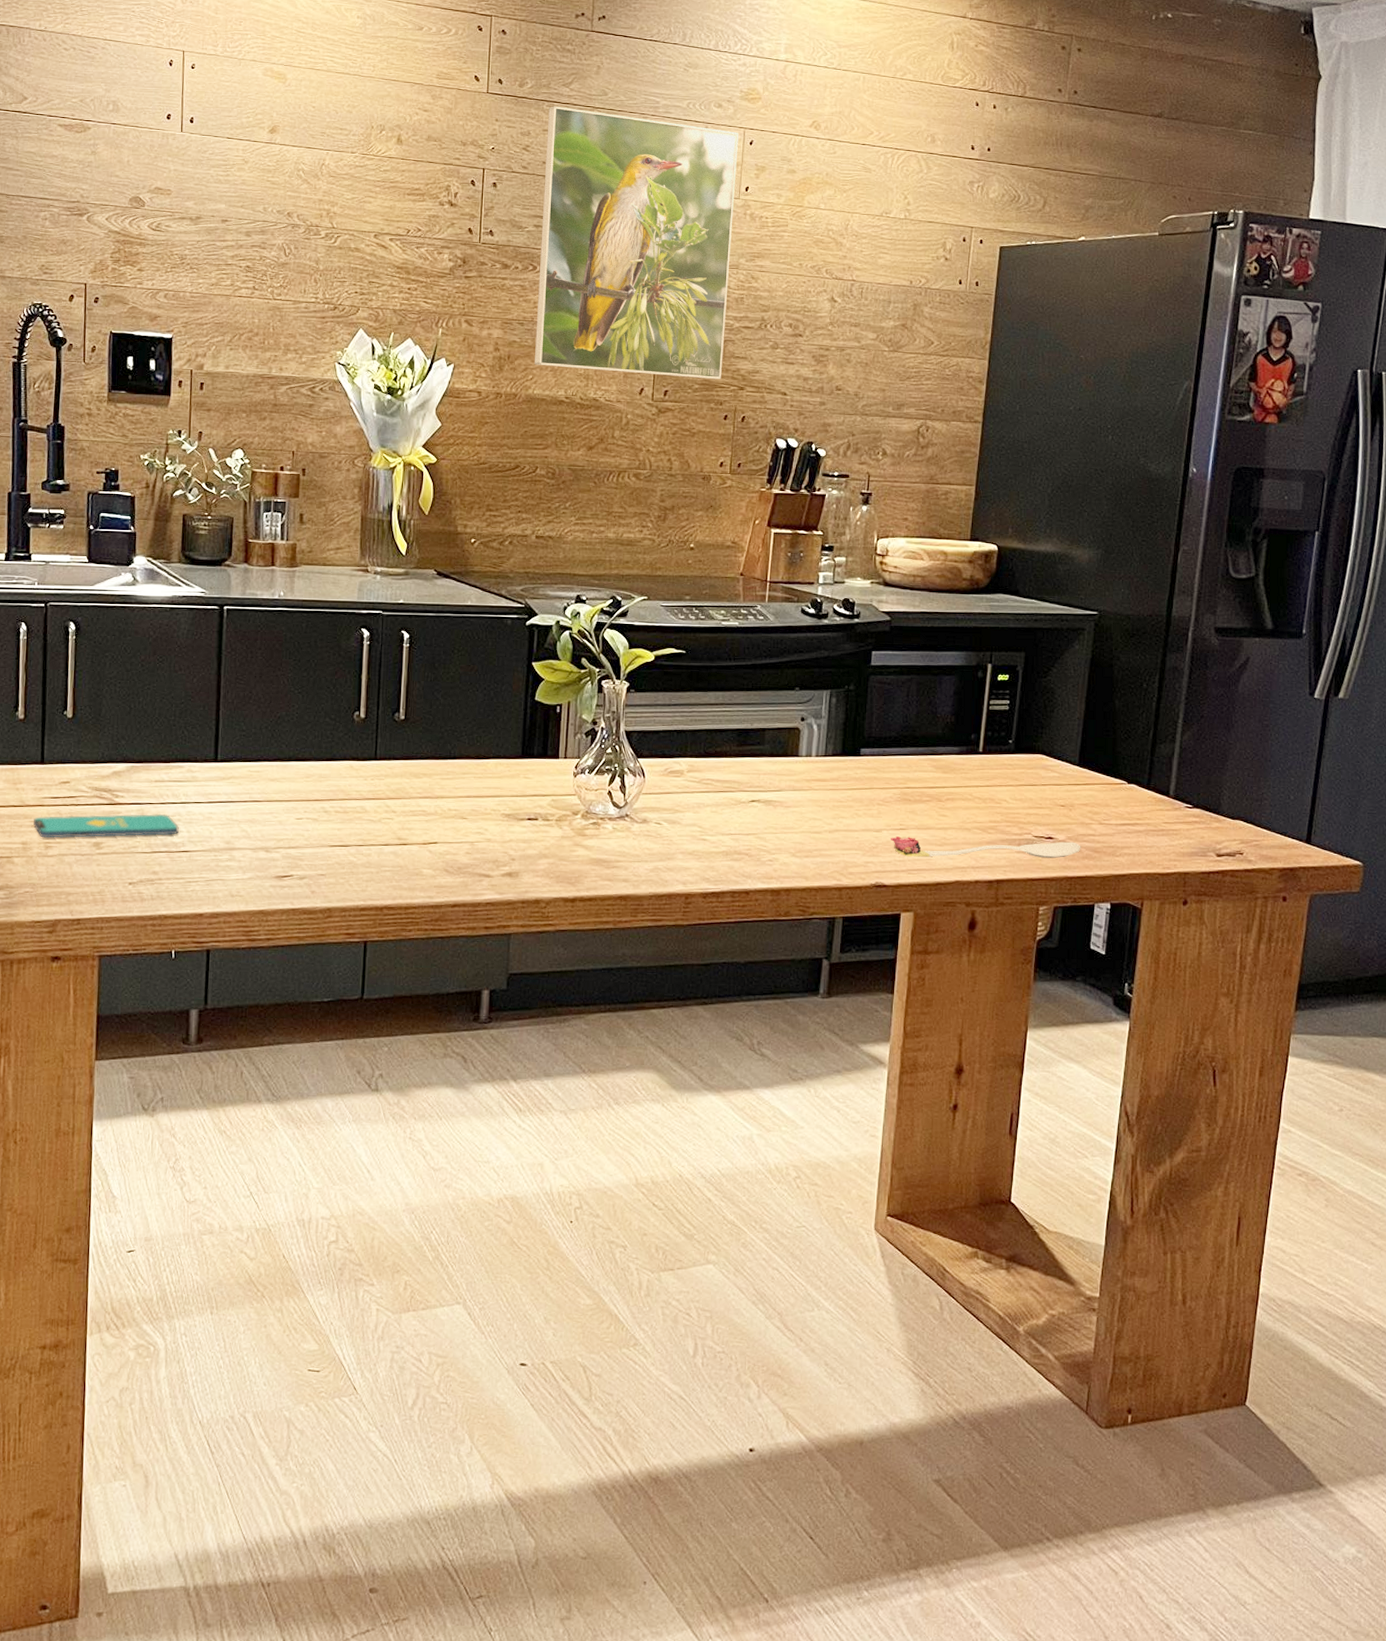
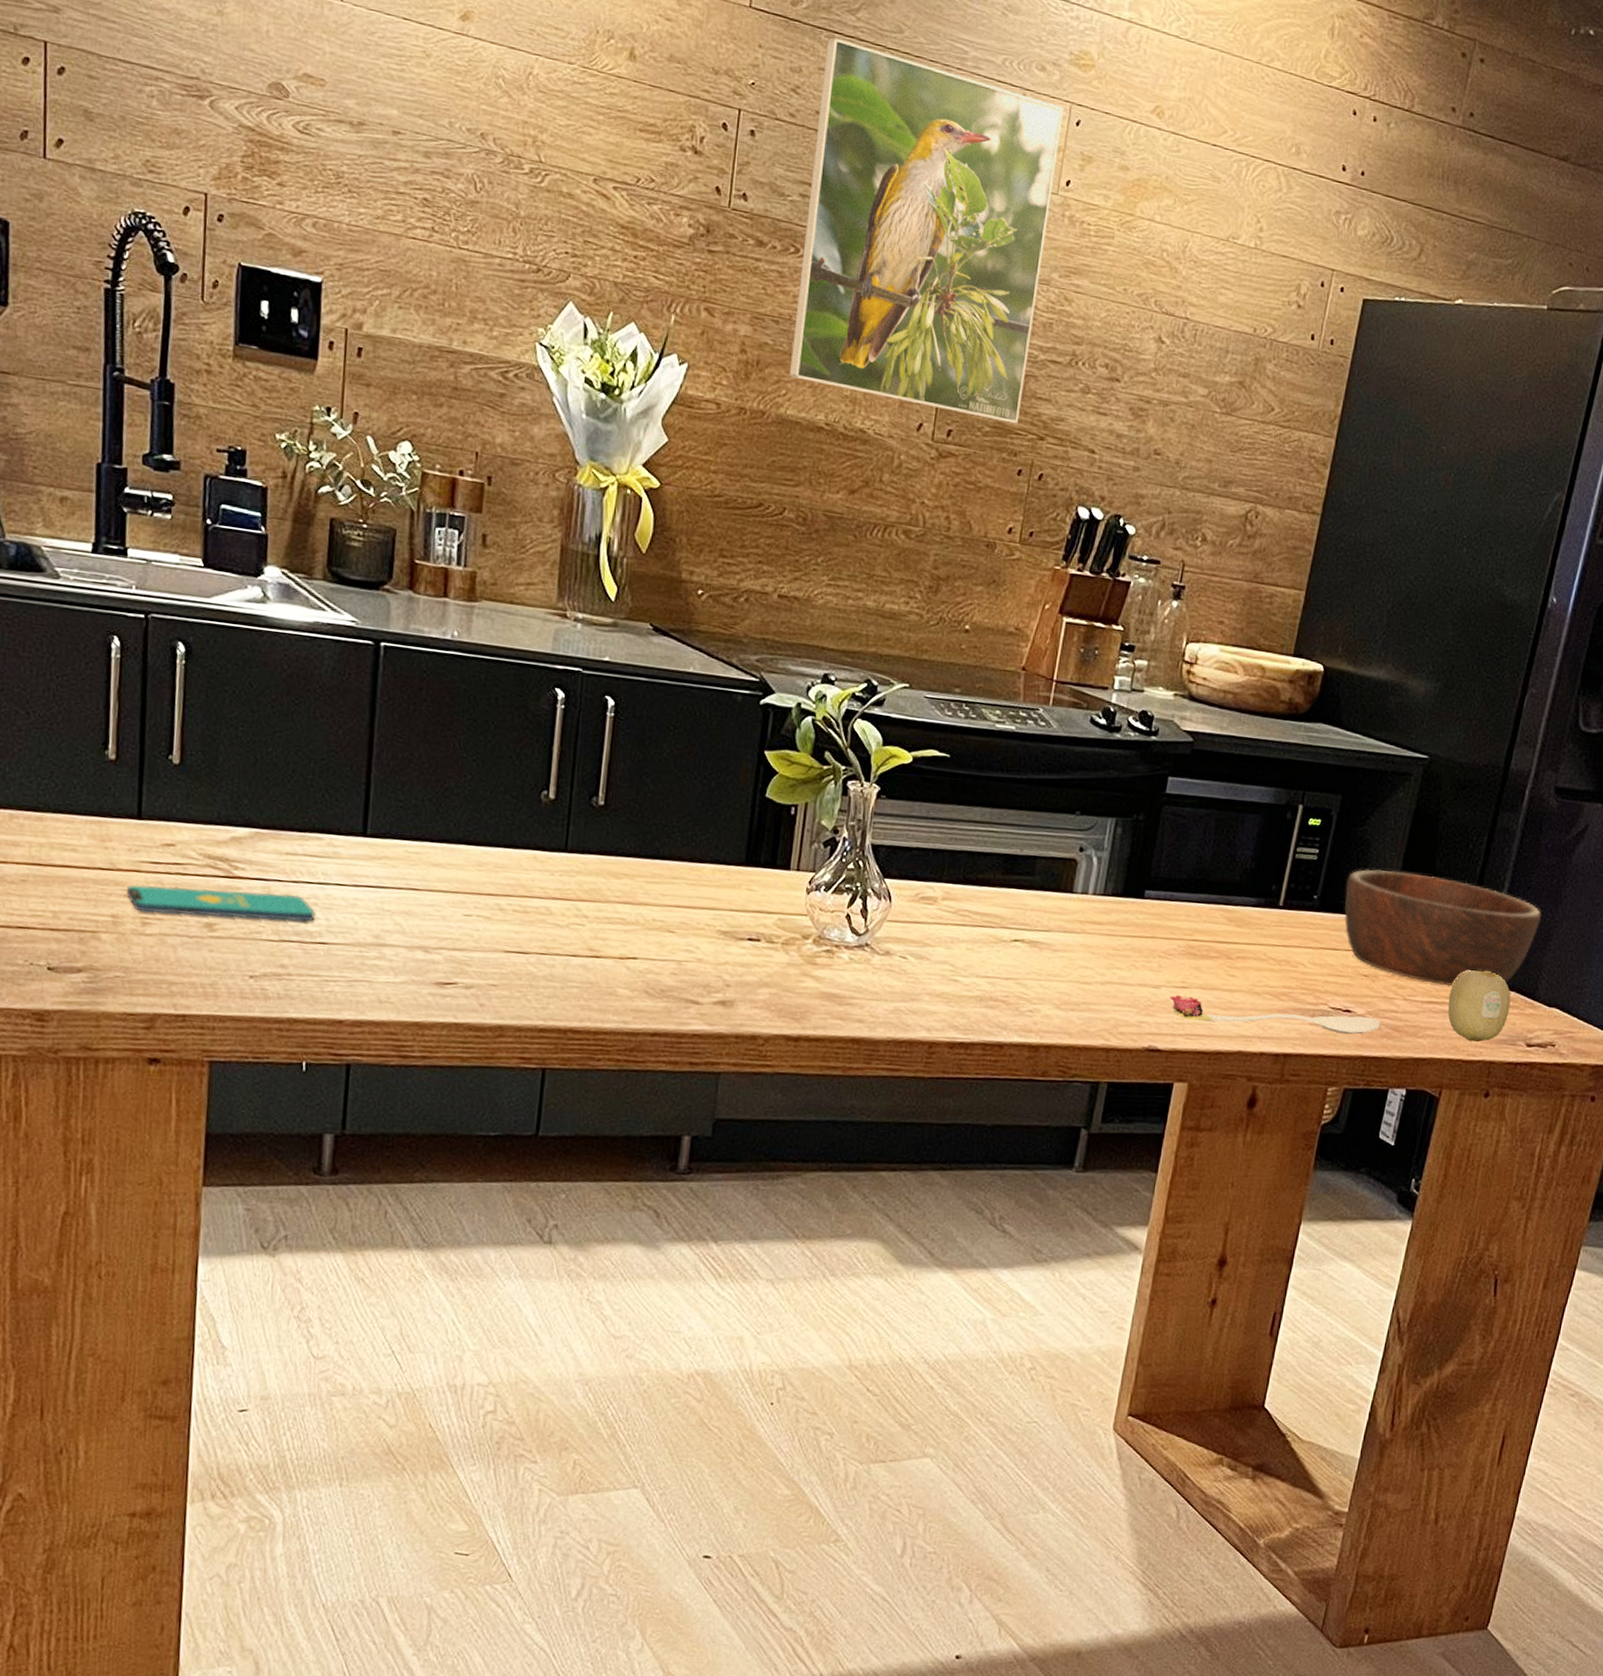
wooden bowl: none [1037,713,1216,809] -> present [1344,868,1541,987]
fruit: none [1140,791,1197,857] -> present [1448,969,1511,1043]

